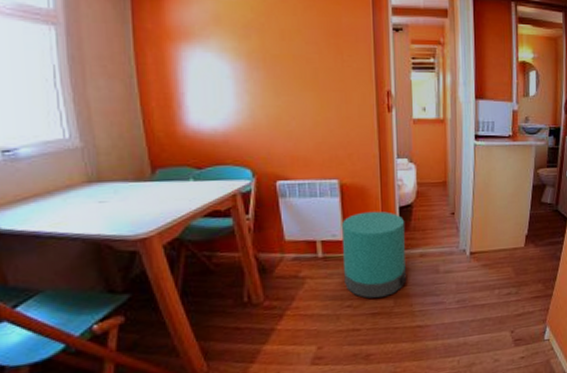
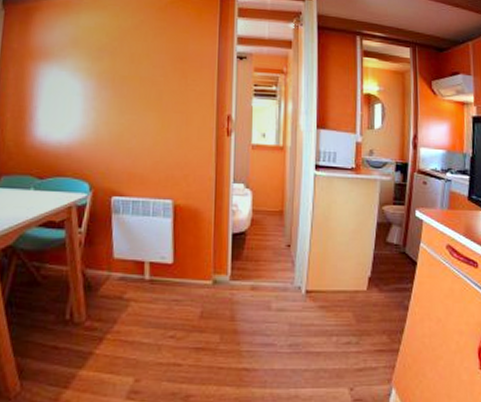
trash can: present [341,211,407,298] -> none [170,235,238,330]

